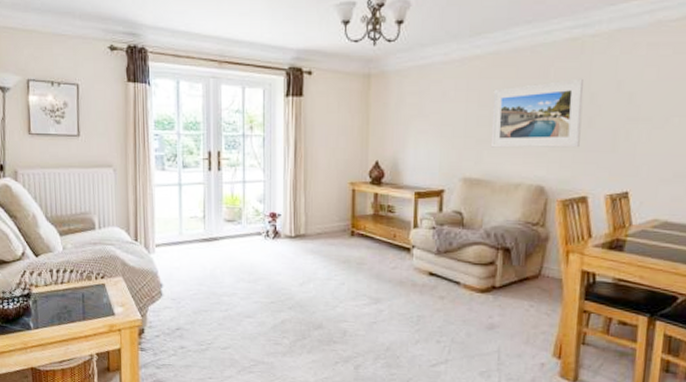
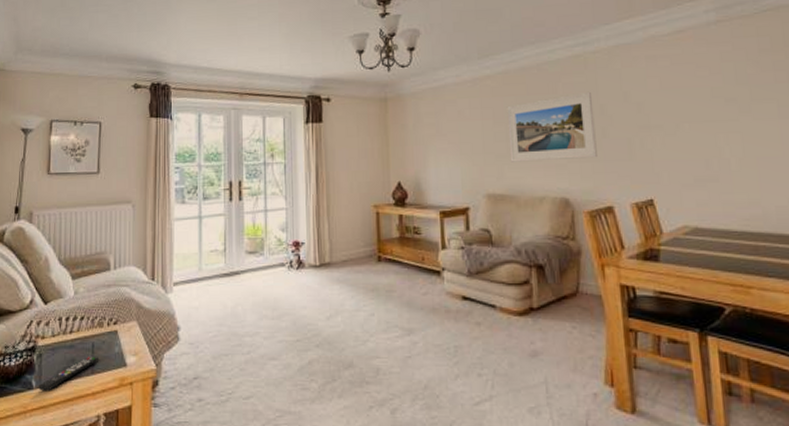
remote control: none [36,305,90,332] -> present [38,357,100,391]

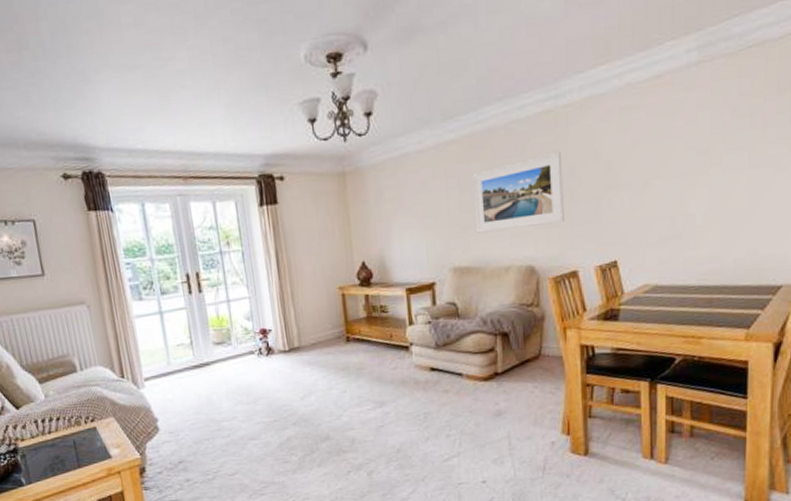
remote control: present [38,357,100,391] -> none [29,452,84,486]

